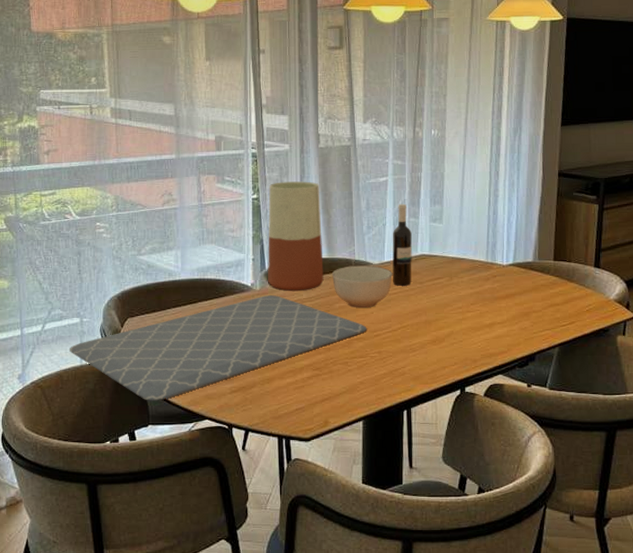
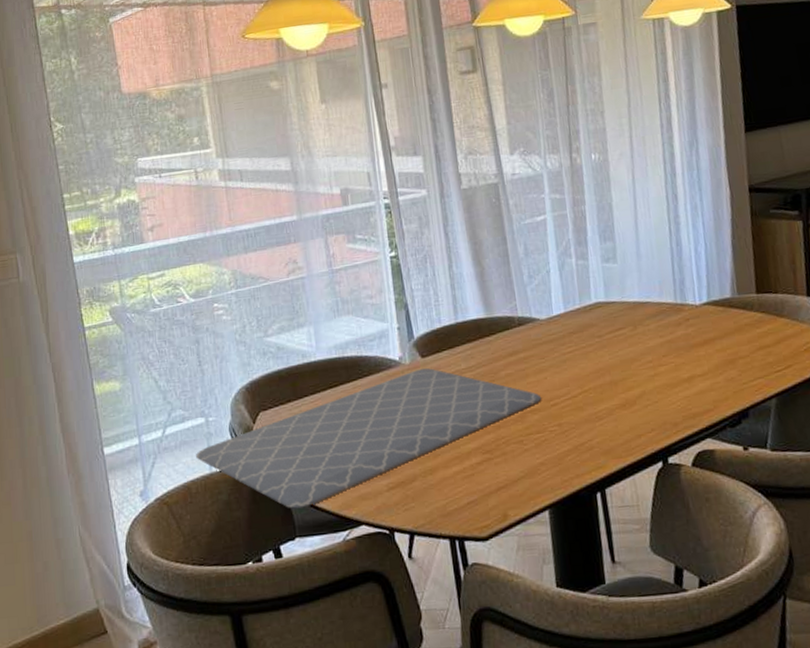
vase: present [268,181,324,291] -> none [408,230,484,362]
bowl: present [331,265,393,308] -> none [492,321,565,374]
wine bottle: present [392,203,412,286] -> none [559,244,588,343]

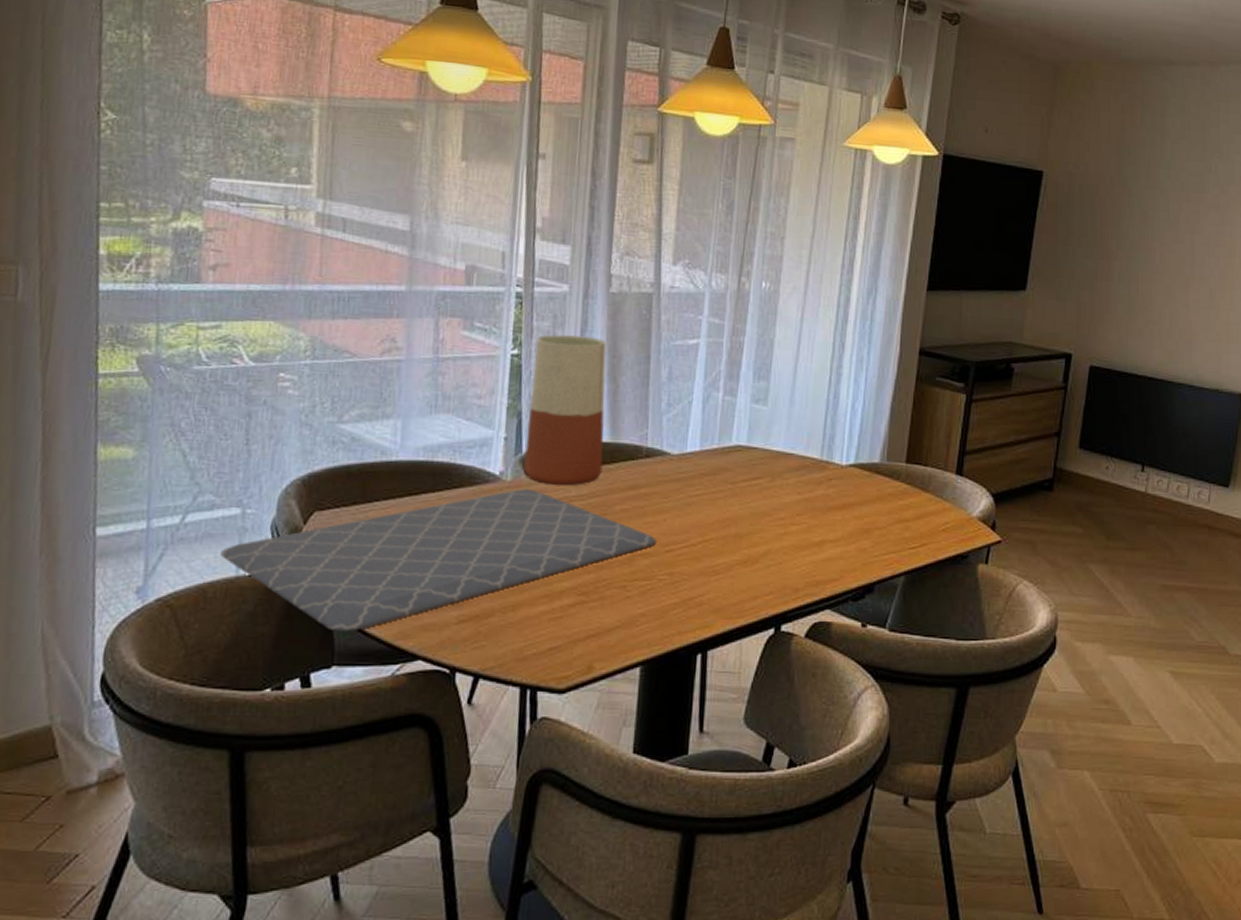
vase: none [408,230,484,362] -> present [524,334,606,485]

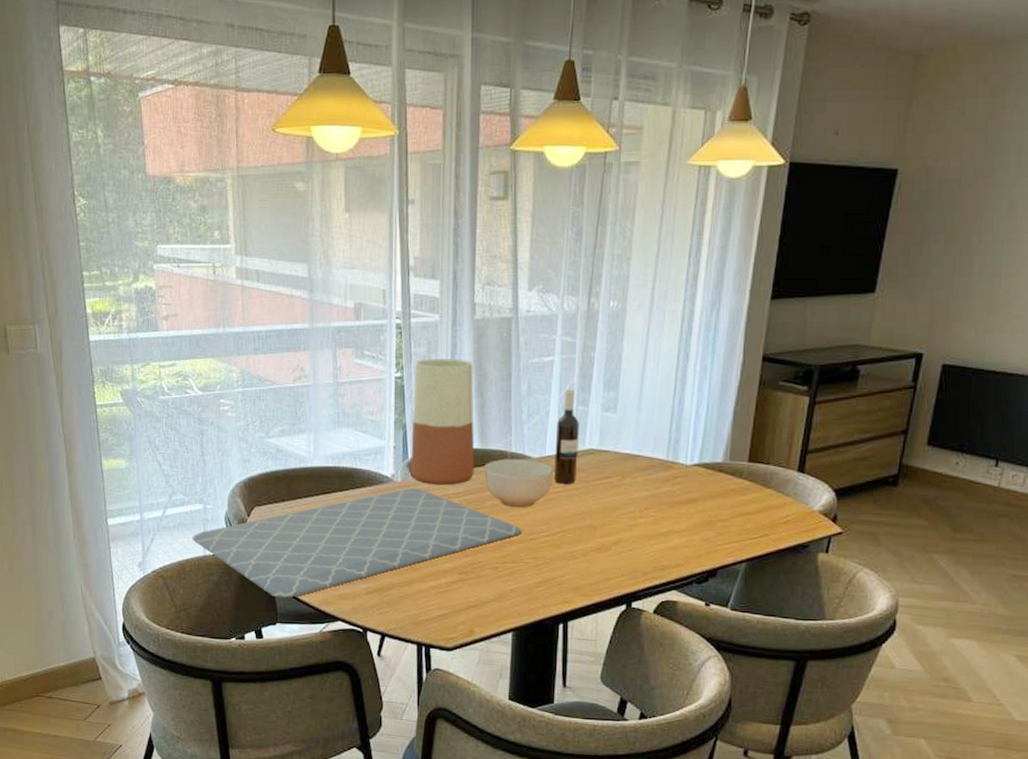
bowl: none [613,454,696,514] -> present [483,458,554,508]
wine bottle: none [696,375,726,486] -> present [554,388,579,484]

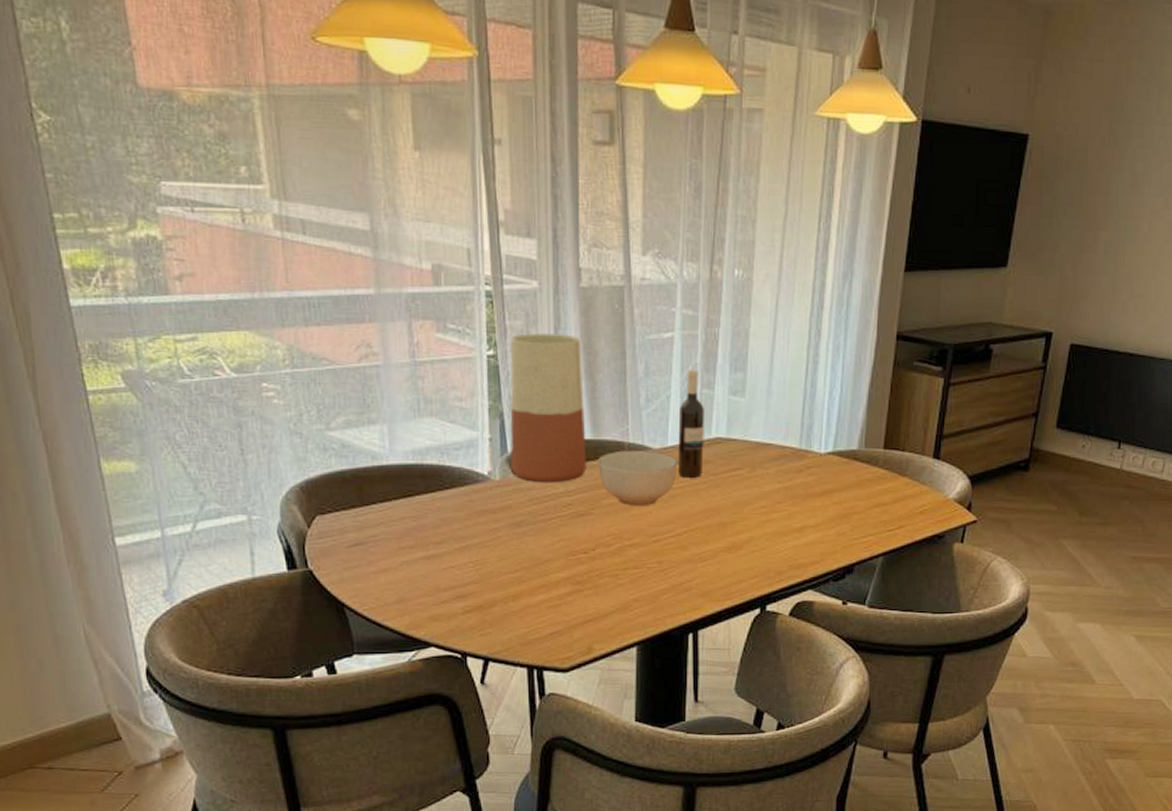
placemat: present [192,488,522,598] -> none [235,488,644,624]

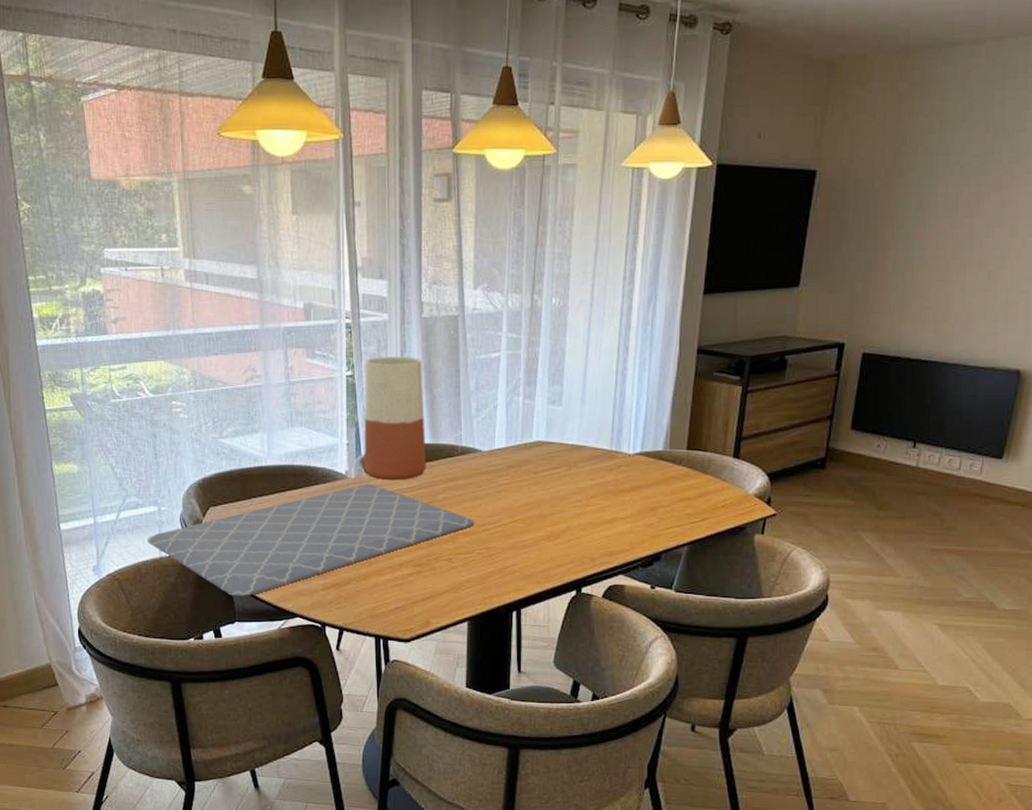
placemat: none [235,488,644,624] -> present [147,484,474,597]
bowl: present [597,450,678,506] -> none [435,452,504,500]
wine bottle: present [678,369,704,478] -> none [504,383,526,476]

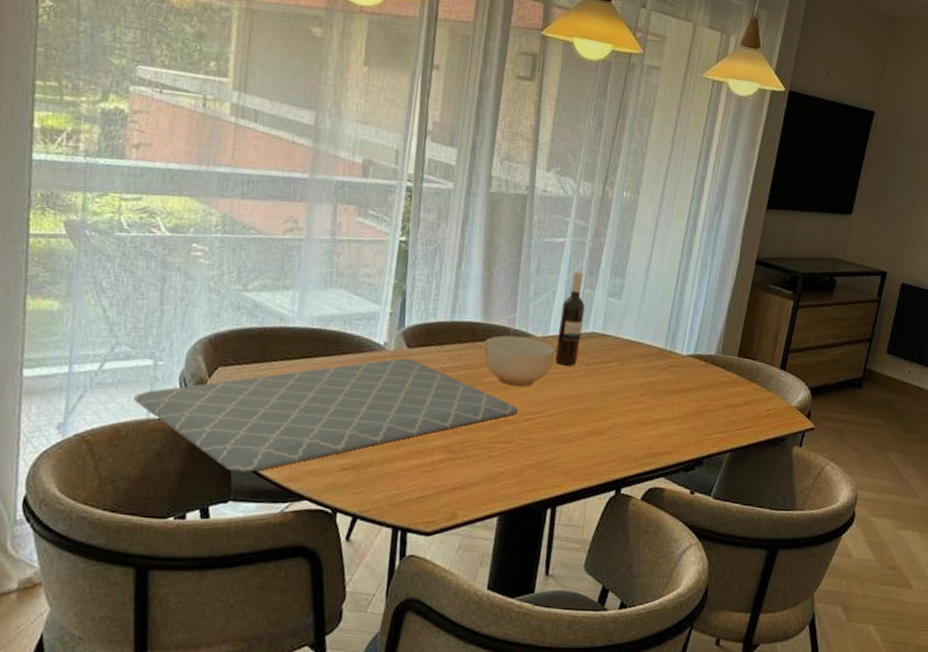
vase: present [364,356,426,480] -> none [405,225,484,358]
bowl: none [435,452,504,500] -> present [484,335,556,387]
wine bottle: none [504,383,526,476] -> present [555,270,585,366]

